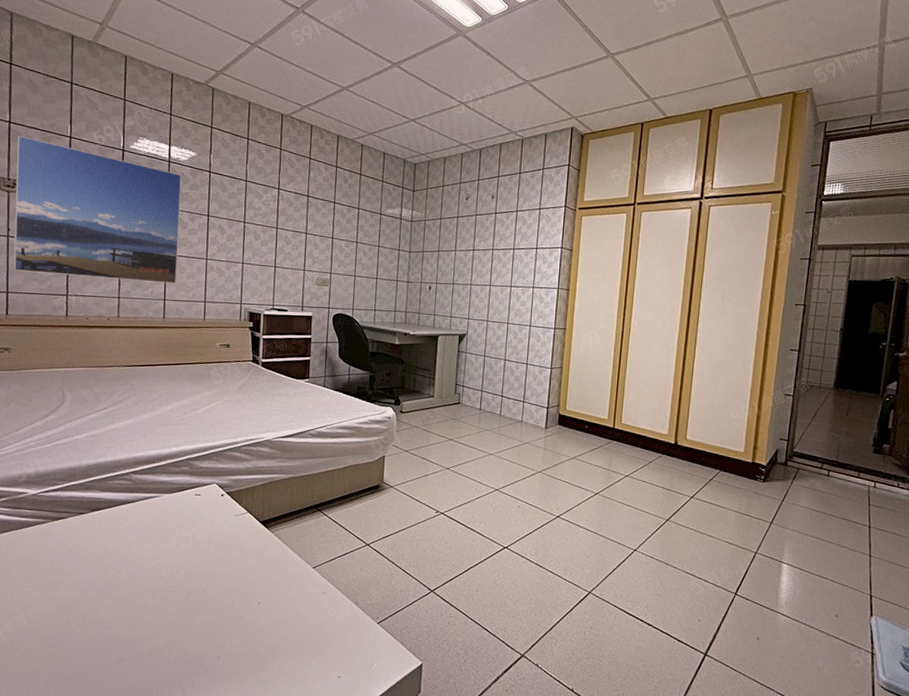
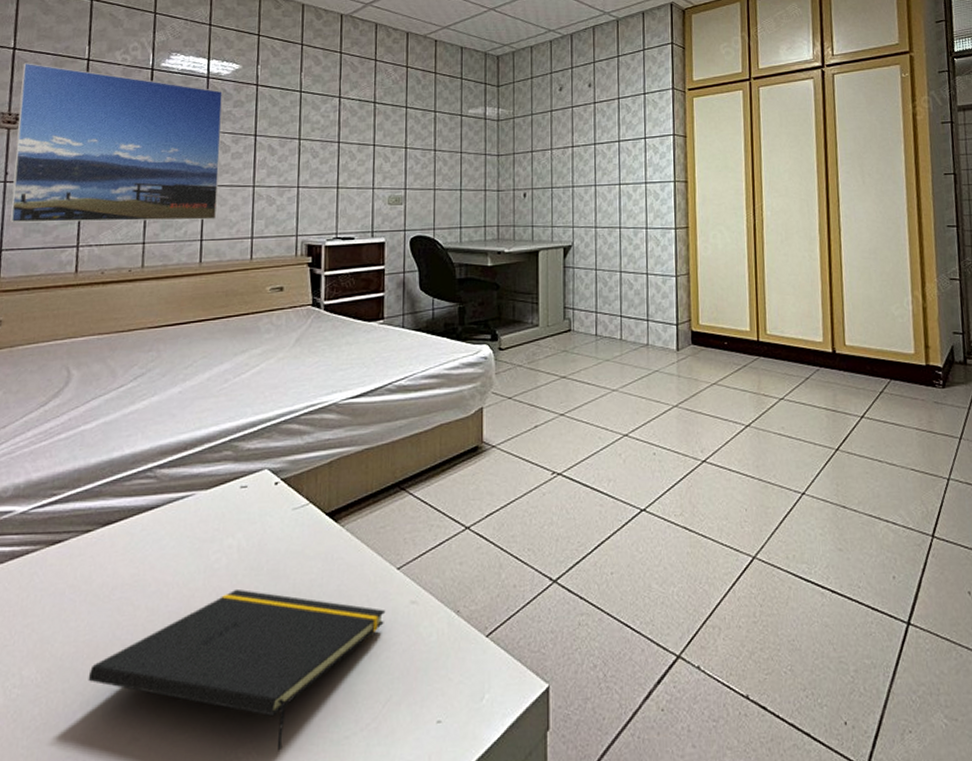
notepad: none [85,567,303,682] -> present [88,588,386,751]

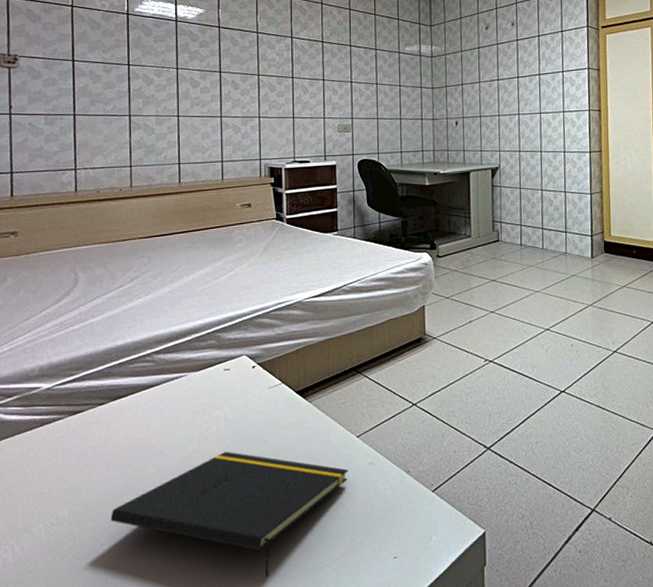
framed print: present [10,63,223,223] -> none [16,9,191,150]

